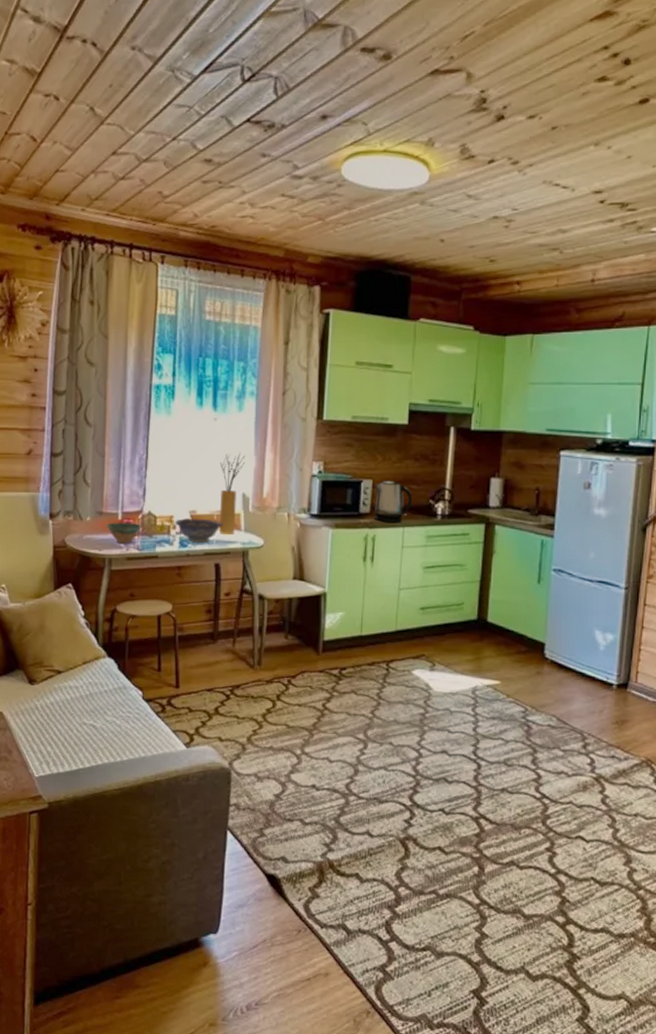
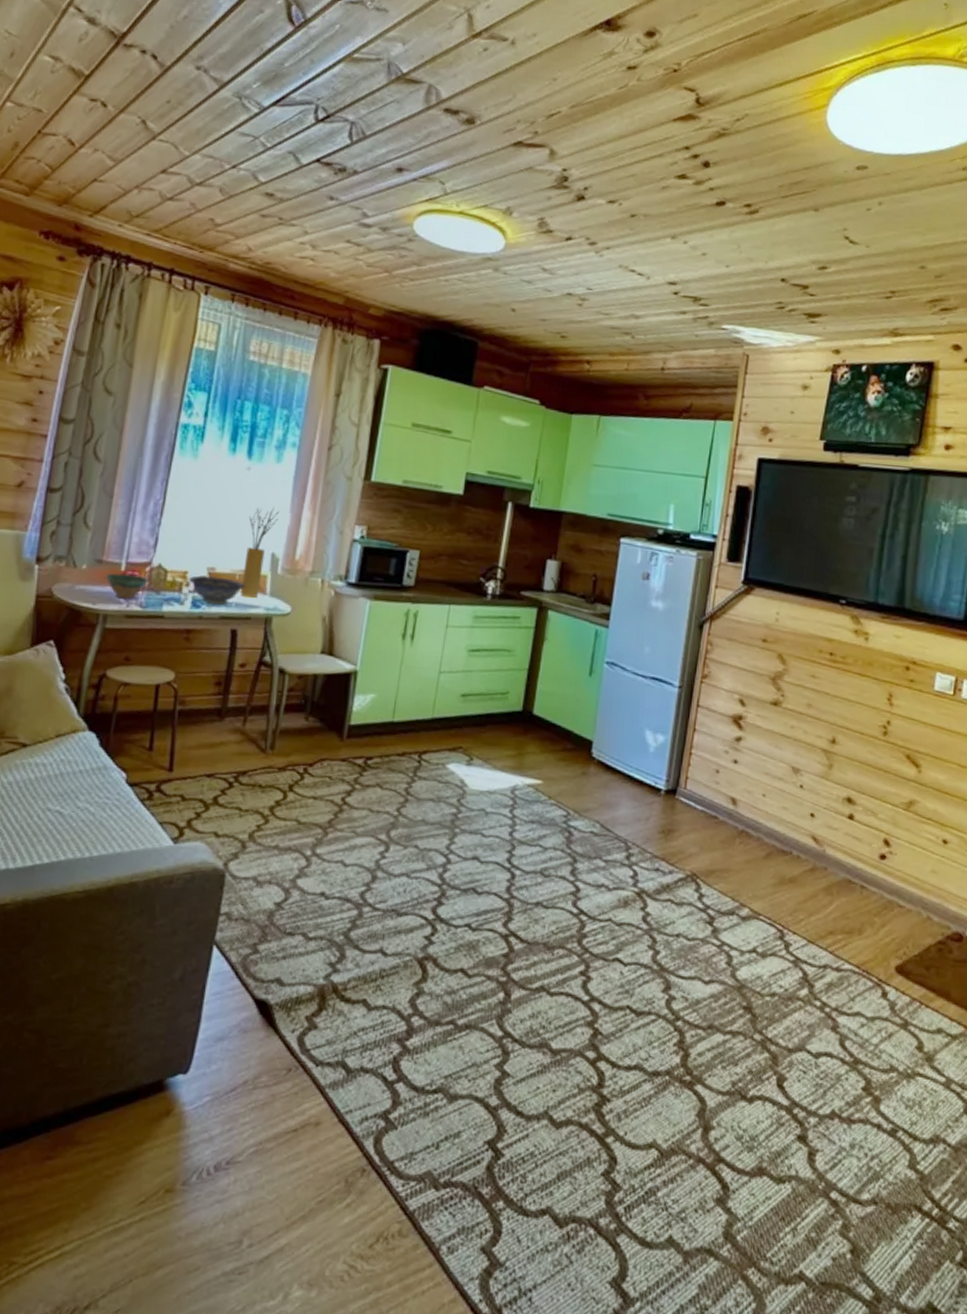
kettle: present [375,480,413,523] -> none [419,552,463,600]

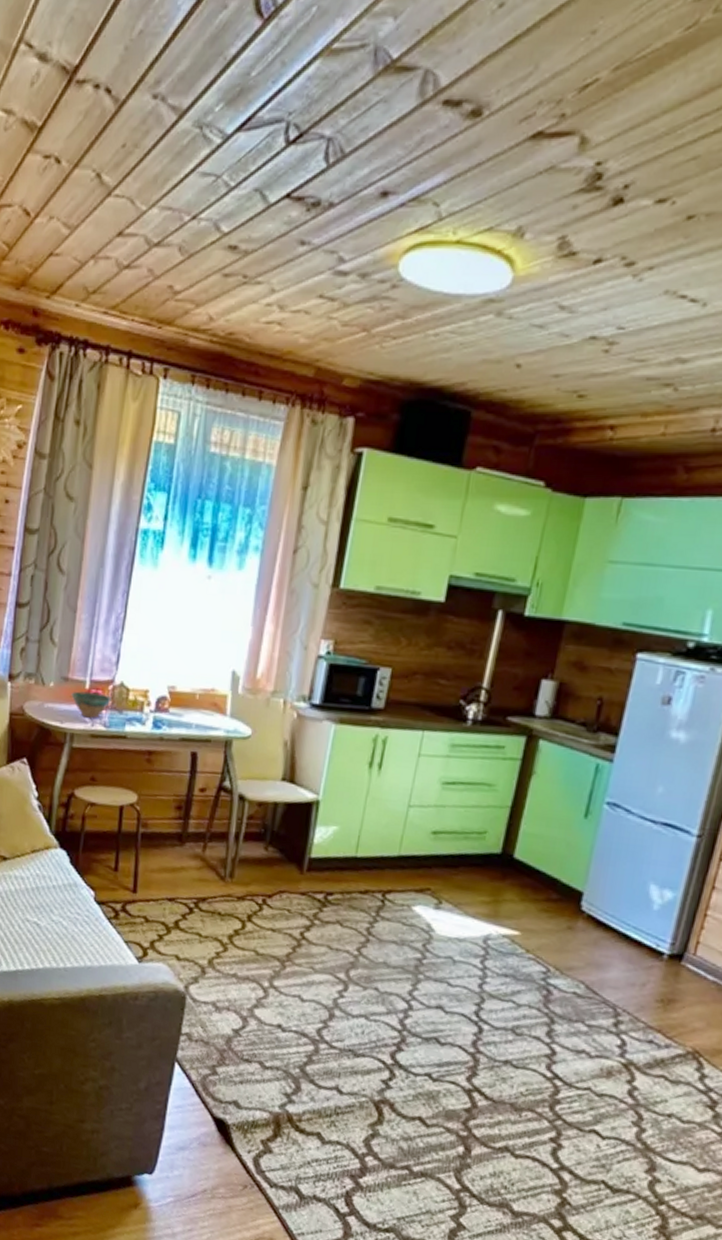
decorative bowl: present [188,575,246,606] -> none [149,694,206,727]
vase: present [240,506,279,598] -> none [200,619,241,719]

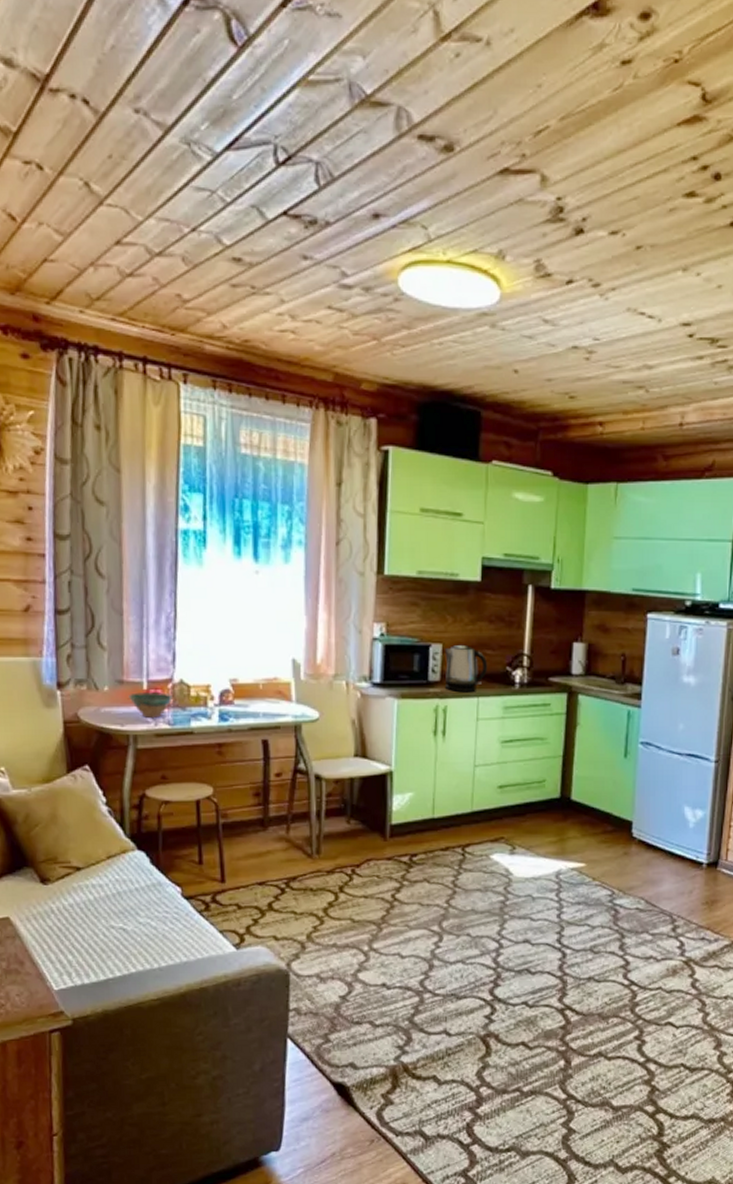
kettle: none [389,670,440,725] -> present [445,644,488,693]

